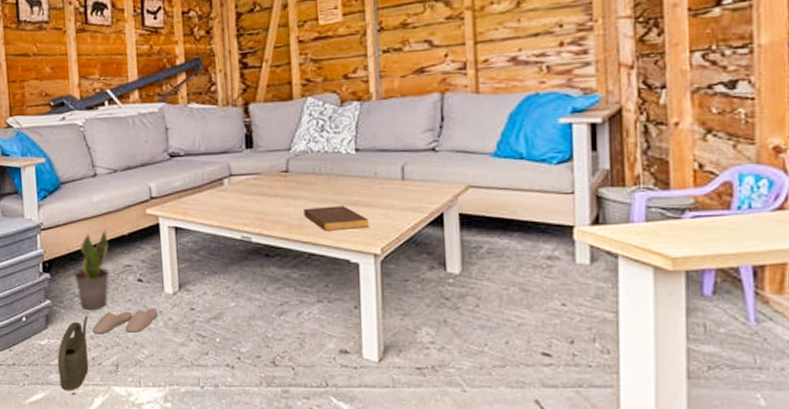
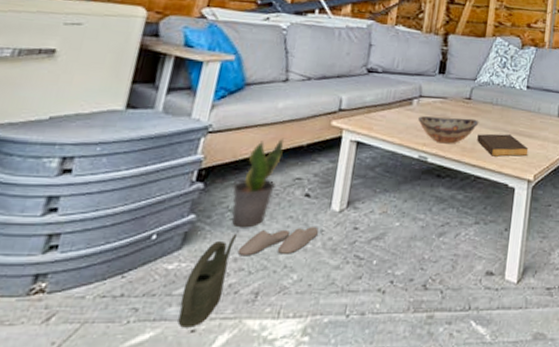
decorative bowl: none [233,192,303,222] -> present [418,116,479,144]

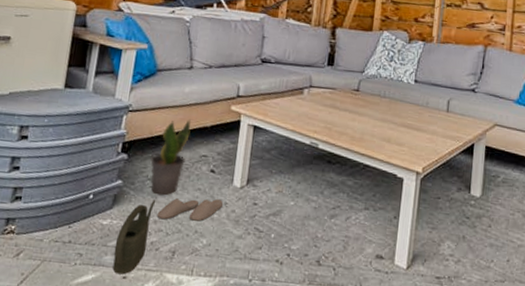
decorative bowl: present [418,116,479,144] -> none [309,105,367,133]
book: present [477,134,529,157] -> none [365,124,417,149]

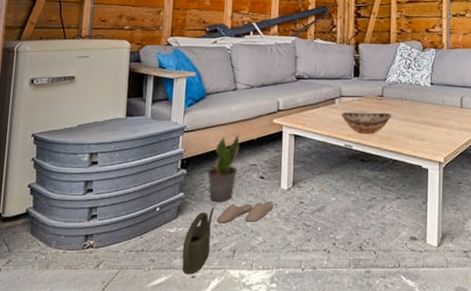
decorative bowl: none [309,105,367,133] -> present [341,112,392,134]

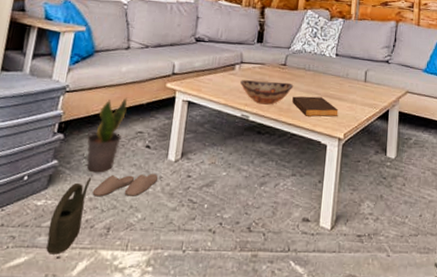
book: none [392,124,437,143] -> present [292,96,339,117]

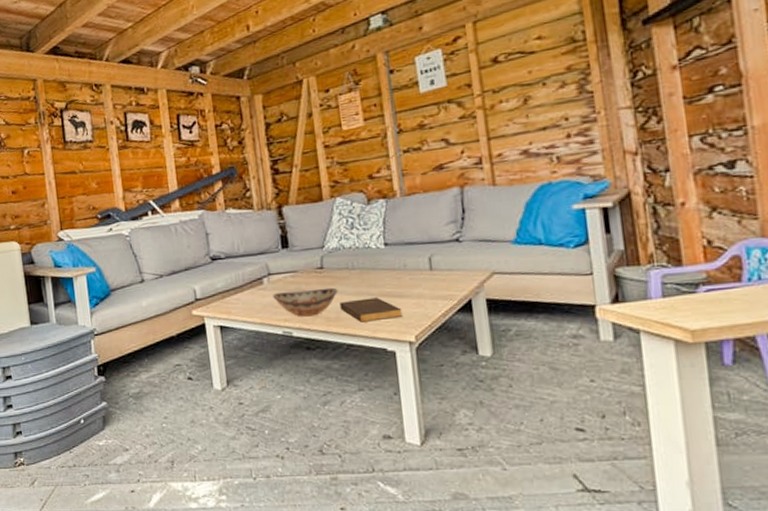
watering can: present [46,178,92,255] -> none [115,415,146,489]
potted plant: present [86,97,127,173] -> none [127,331,161,410]
slippers: present [92,174,158,197] -> none [147,405,208,433]

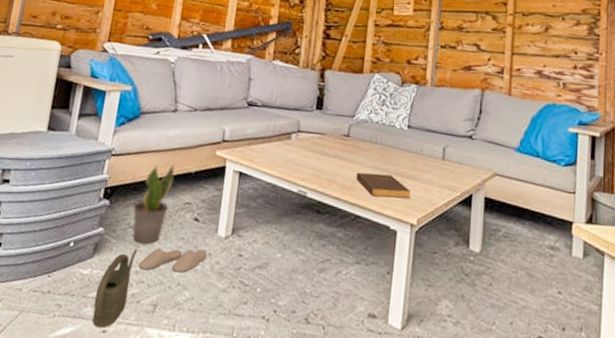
watering can: none [115,415,146,489] -> present [92,249,138,329]
potted plant: none [127,331,161,410] -> present [132,164,175,245]
slippers: none [147,405,208,433] -> present [138,248,207,273]
decorative bowl: present [273,287,338,317] -> none [297,151,358,181]

